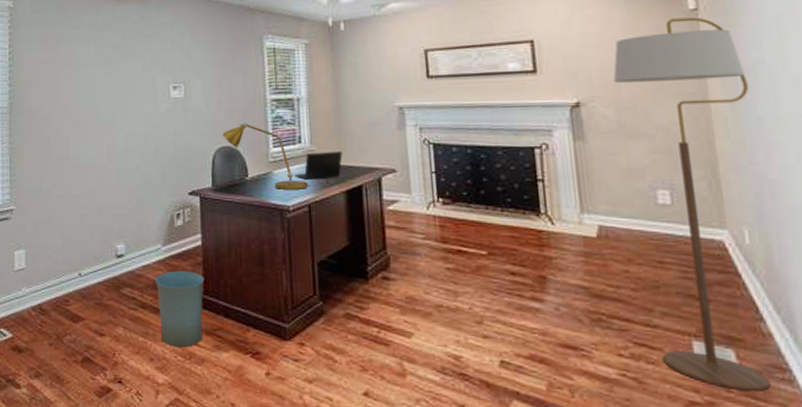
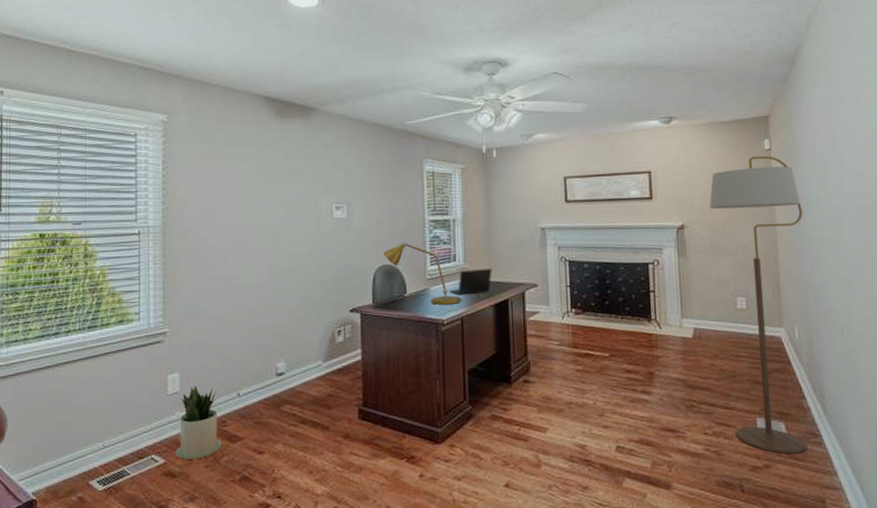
planter: none [22,263,64,337] -> present [176,385,222,460]
waste bin: present [155,270,204,347] -> none [316,385,364,458]

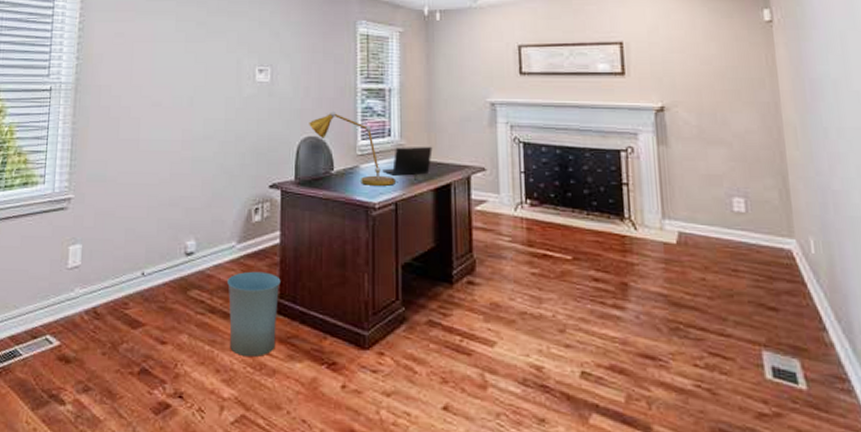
planter: present [176,385,222,460] -> none [71,260,122,345]
waste bin: none [316,385,364,458] -> present [227,271,281,357]
floor lamp: present [709,156,807,454] -> none [695,29,832,402]

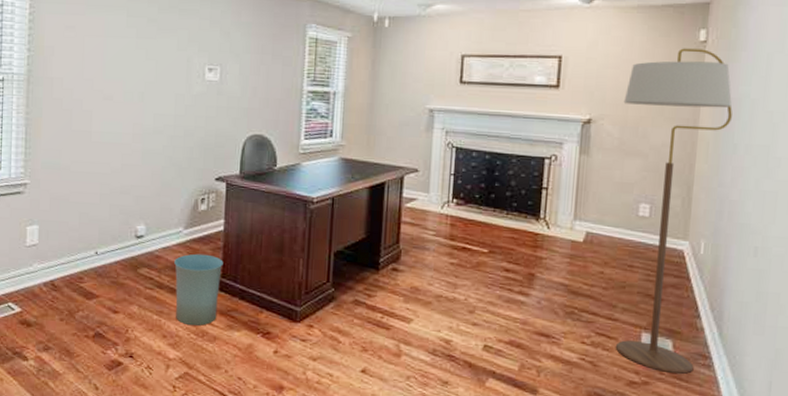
desk lamp: present [309,111,397,186] -> none [255,112,335,182]
laptop: present [382,146,433,176] -> none [322,147,371,174]
floor lamp: none [695,29,832,402] -> present [615,48,733,374]

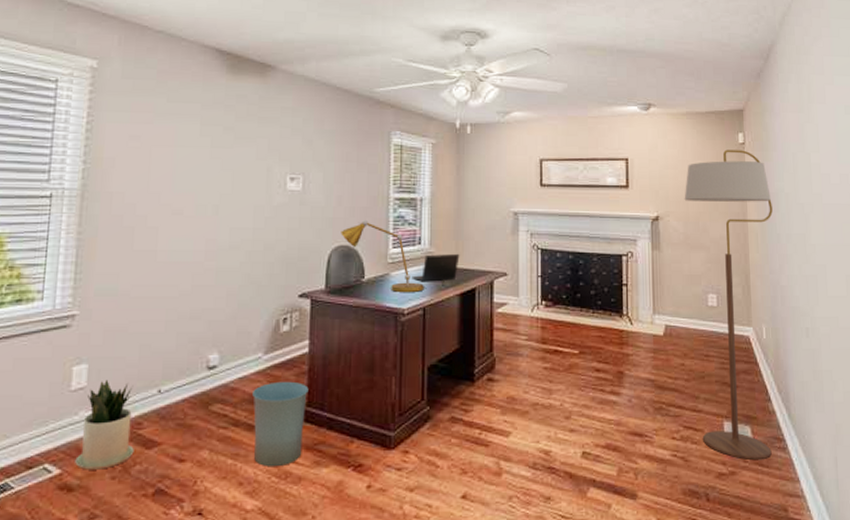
planter: none [32,239,77,312] -> present [75,379,134,470]
desk lamp: none [255,112,335,182] -> present [341,220,425,292]
laptop: none [322,147,371,174] -> present [412,253,460,282]

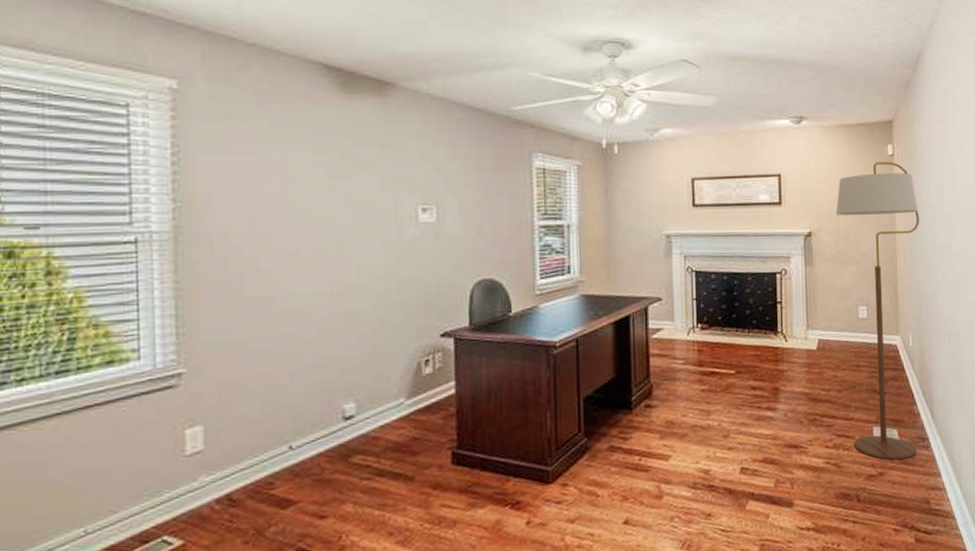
planter: present [75,379,134,470] -> none [199,440,267,538]
waste bin: present [252,381,309,466] -> none [397,424,458,514]
desk lamp: present [341,220,425,292] -> none [483,251,577,325]
laptop: present [412,253,460,282] -> none [562,280,612,313]

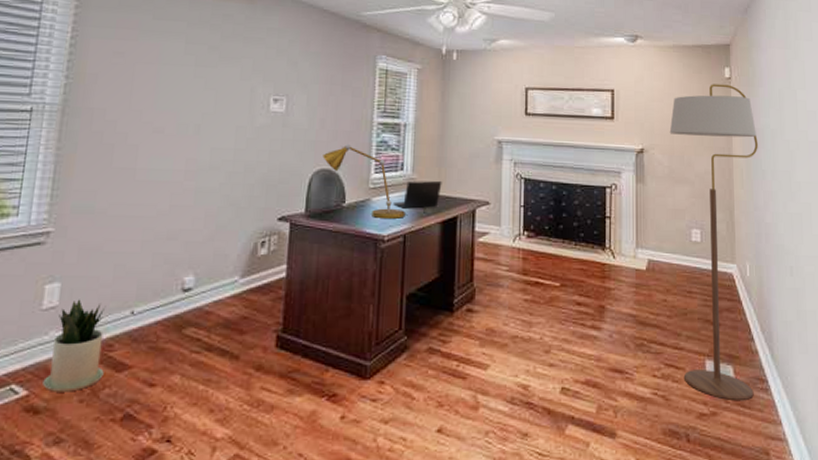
planter: none [199,440,267,538] -> present [43,299,106,392]
desk lamp: none [483,251,577,325] -> present [323,144,407,219]
laptop: none [562,280,612,313] -> present [393,180,442,209]

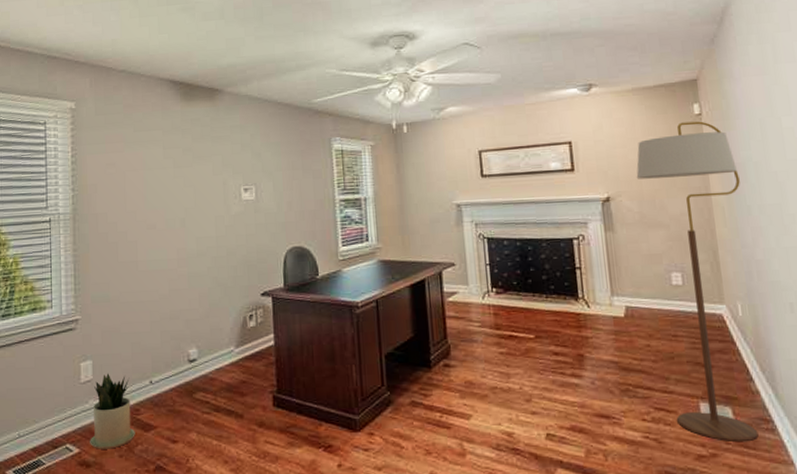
desk lamp: present [323,144,407,219] -> none [293,222,376,287]
laptop: present [393,180,442,209] -> none [362,247,407,276]

